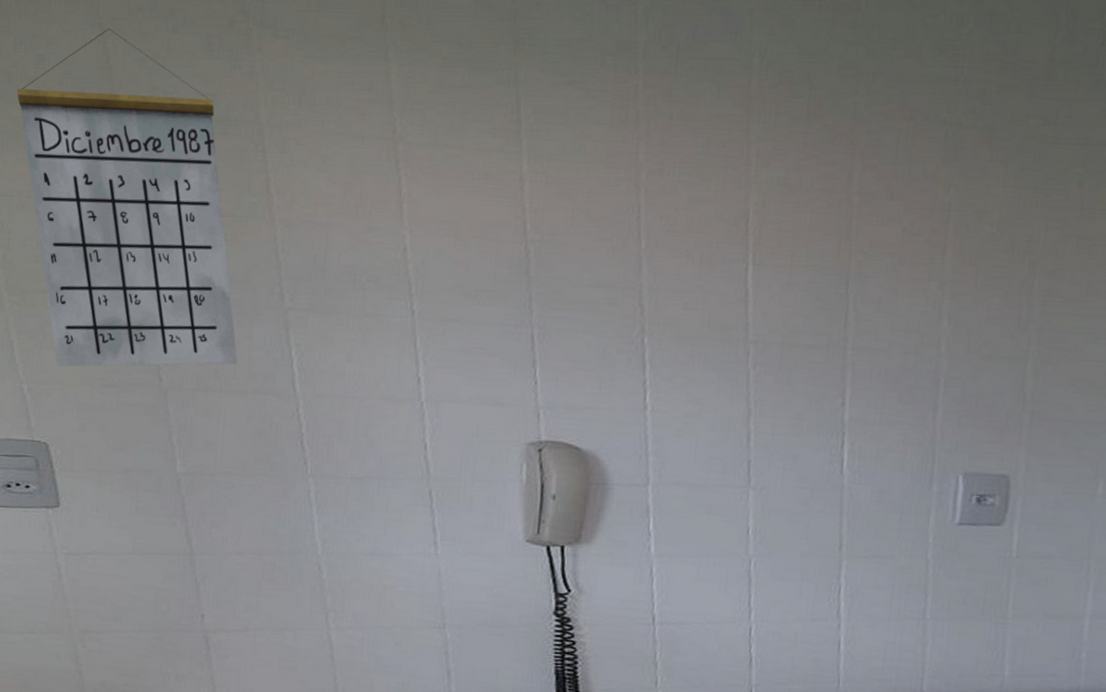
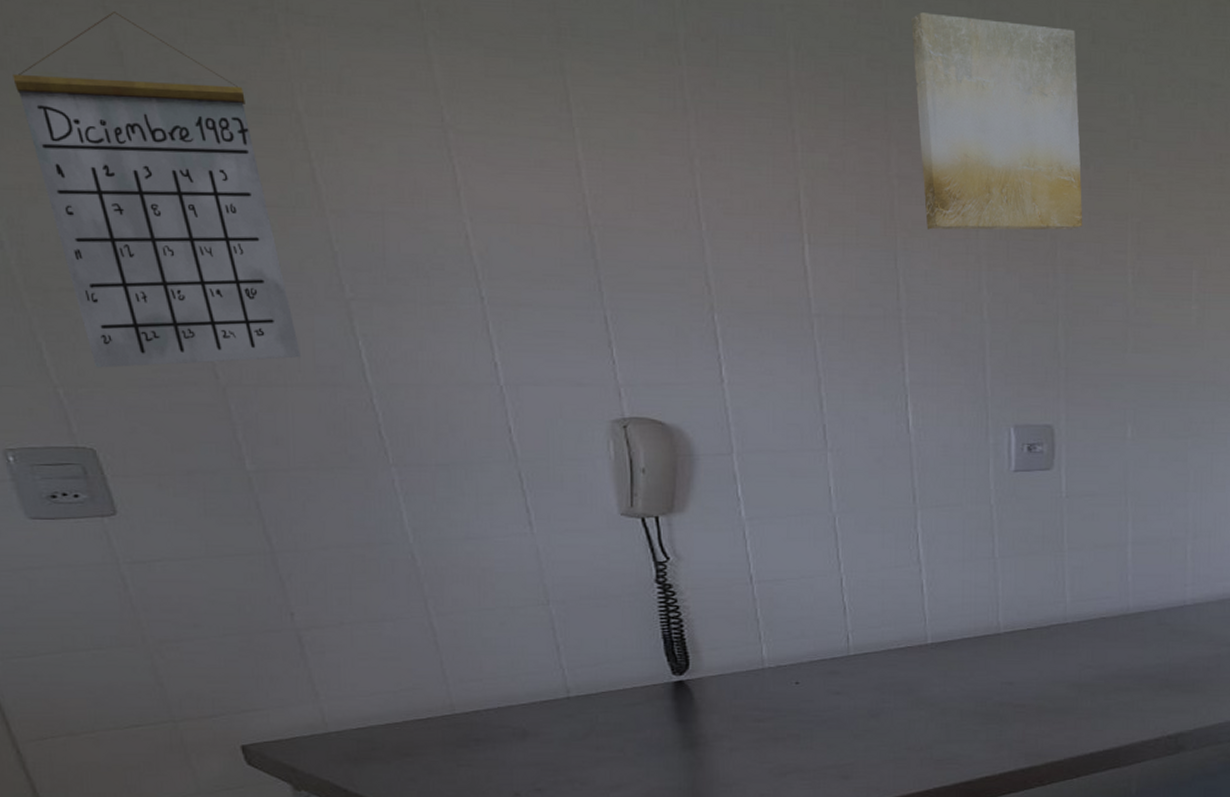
wall art: none [886,14,1083,257] -> present [911,12,1083,231]

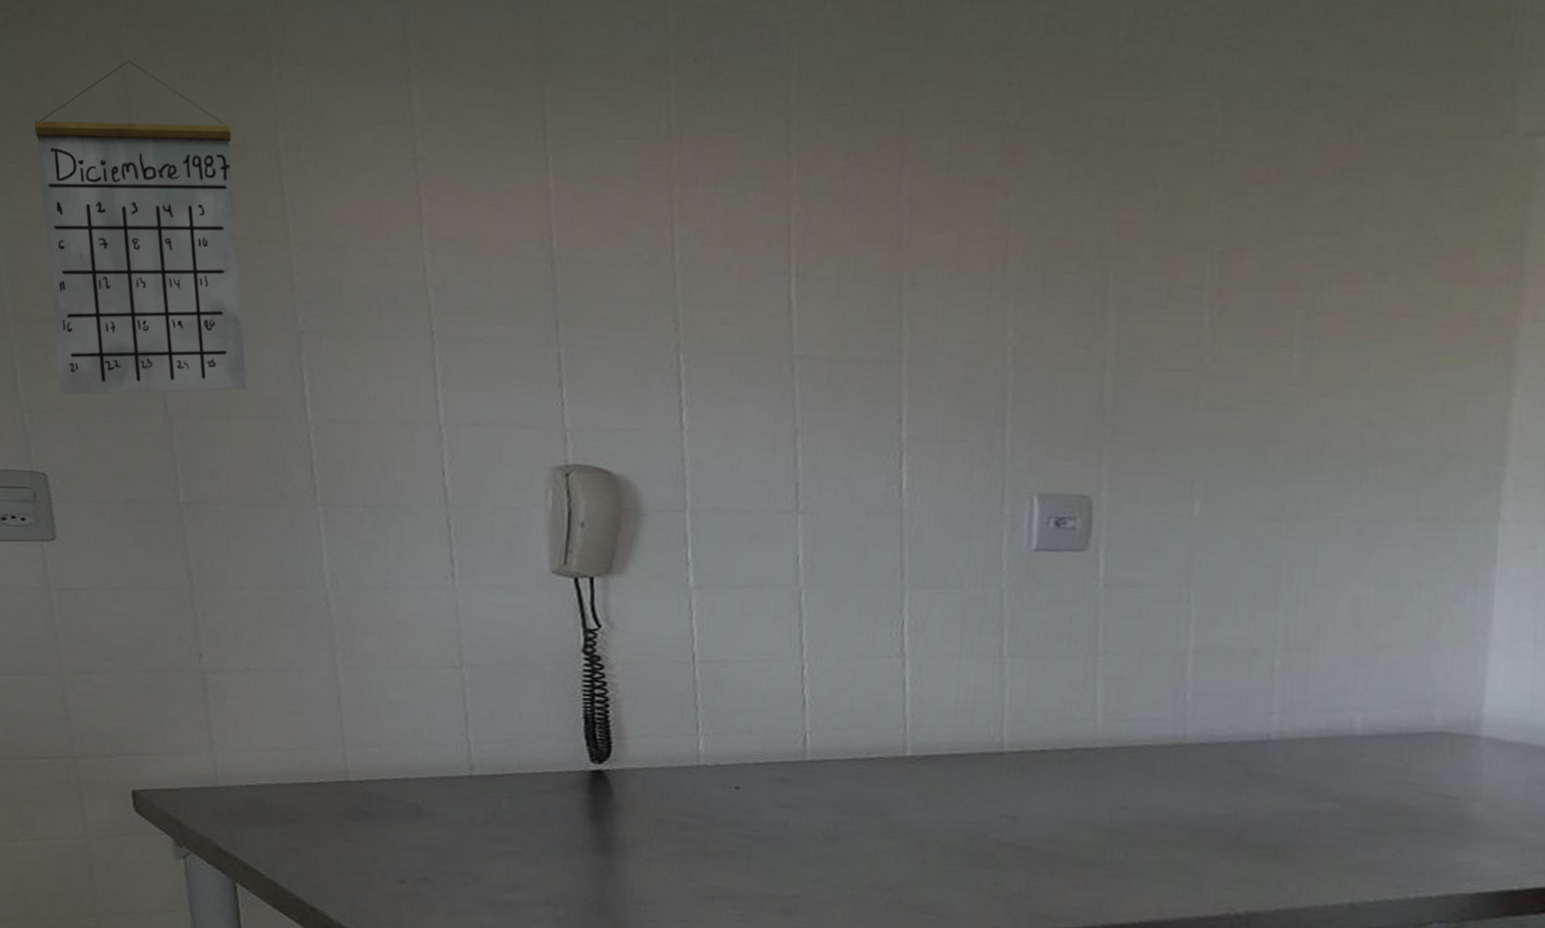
wall art: present [911,12,1083,231] -> none [938,19,1147,262]

